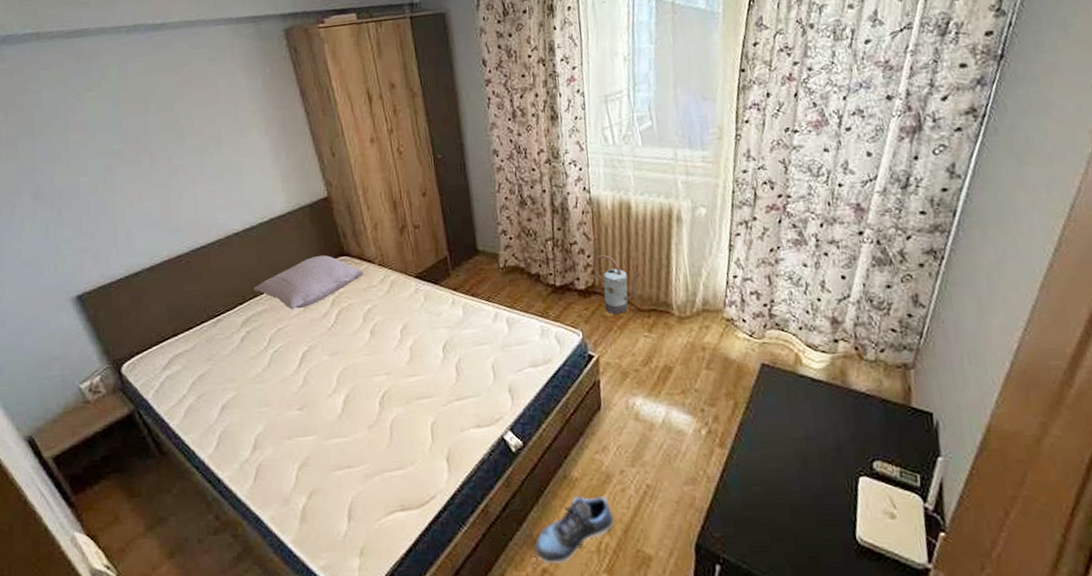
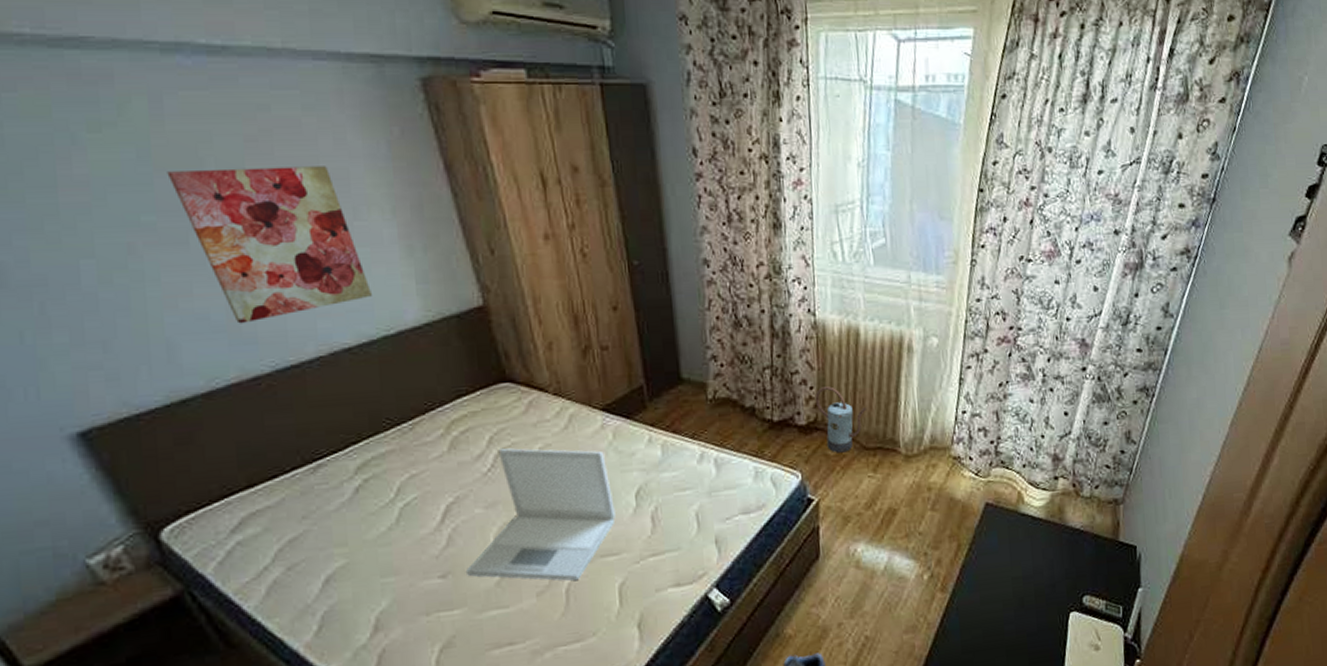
wall art: none [129,100,252,217] -> present [167,166,372,324]
pillow: present [253,255,364,310] -> none [374,380,534,450]
laptop: none [316,308,427,418] -> present [465,448,615,581]

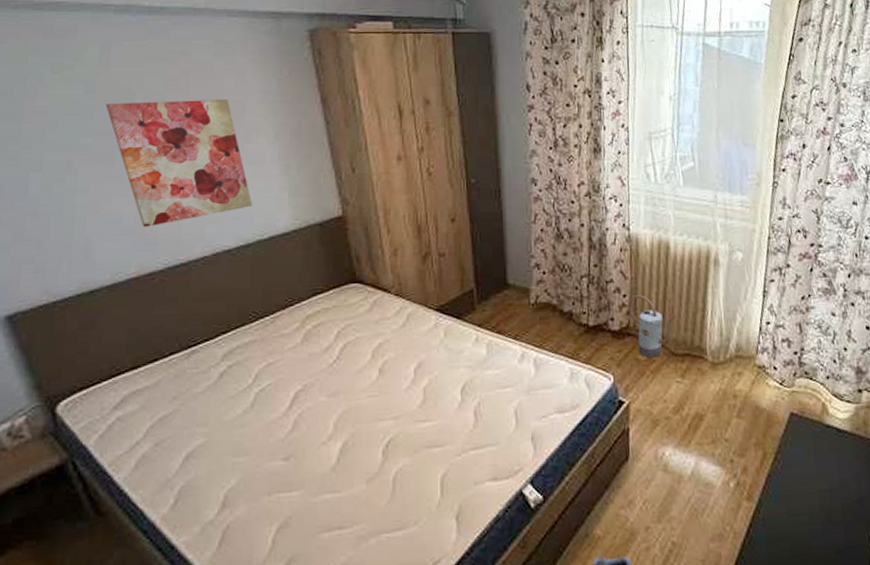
laptop: present [465,448,615,581] -> none [306,342,442,470]

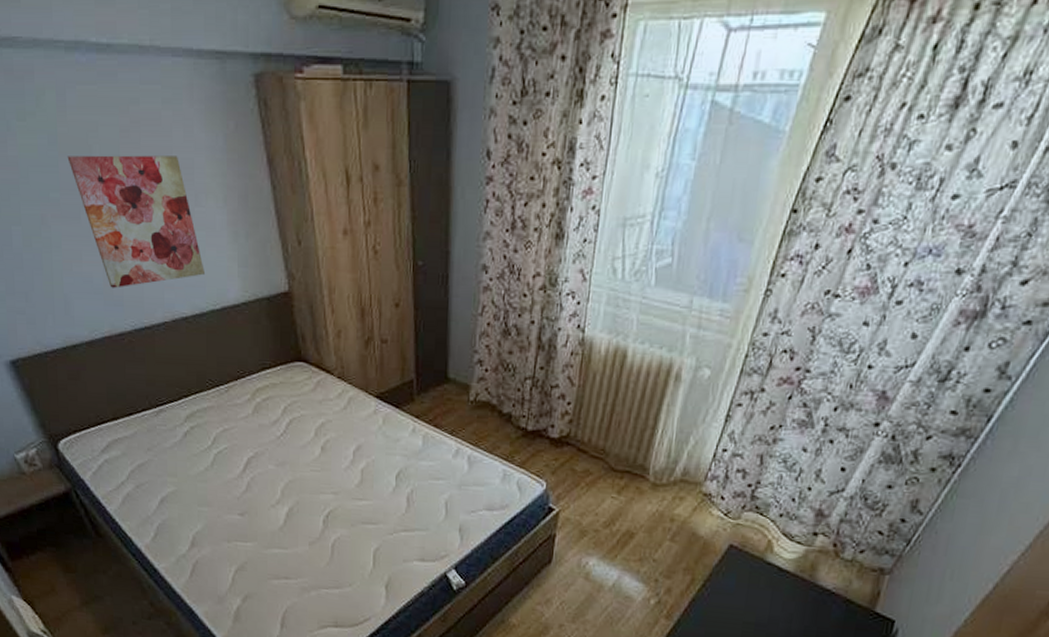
watering can: present [627,295,676,358] -> none [570,404,622,471]

